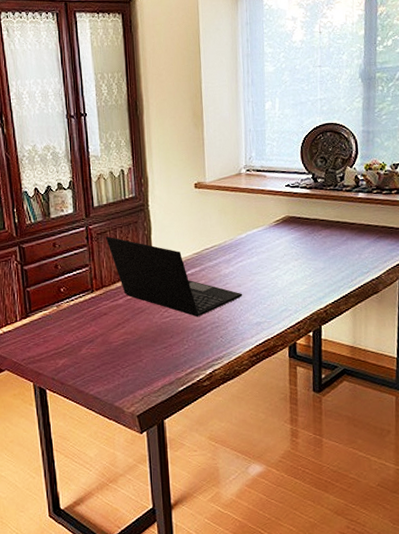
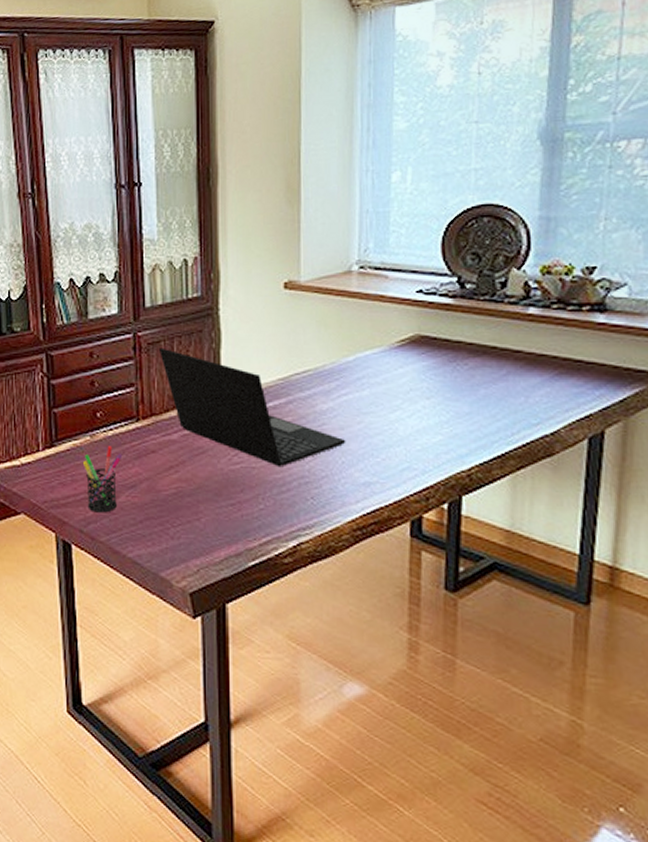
pen holder: none [51,313,82,364] -> present [82,446,123,513]

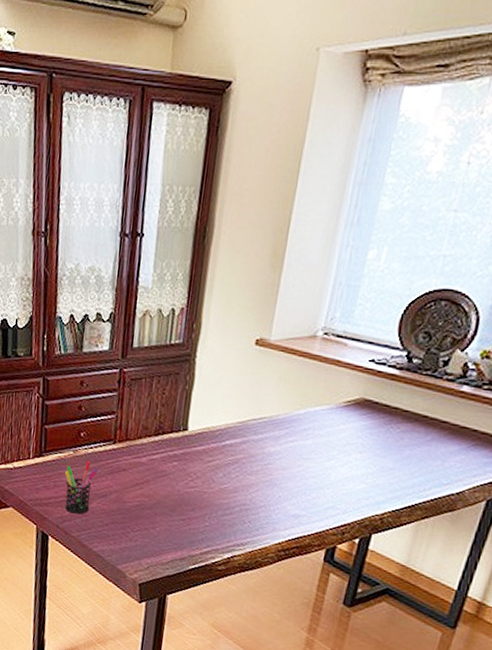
laptop: present [160,347,346,468] -> none [140,384,286,495]

